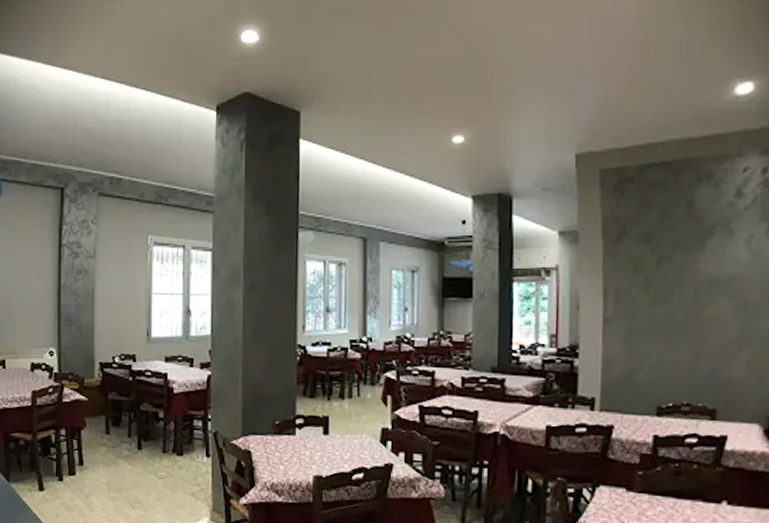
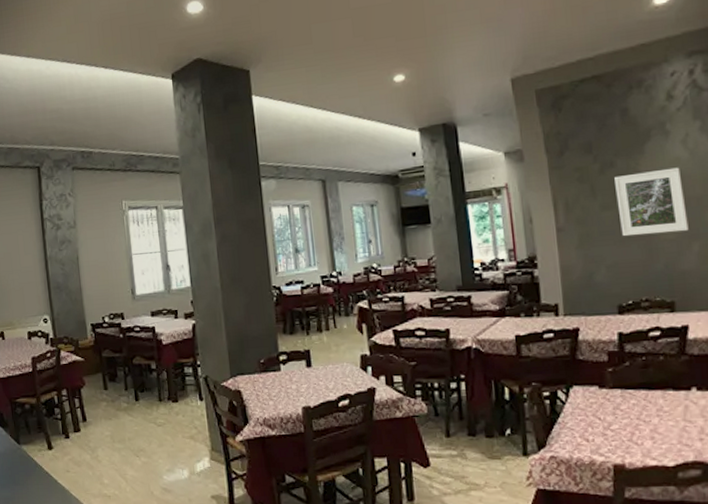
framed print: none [670,269,741,337] -> present [614,167,689,237]

